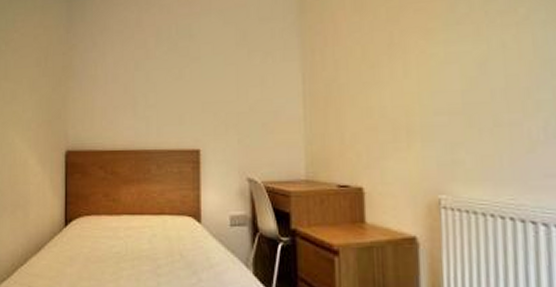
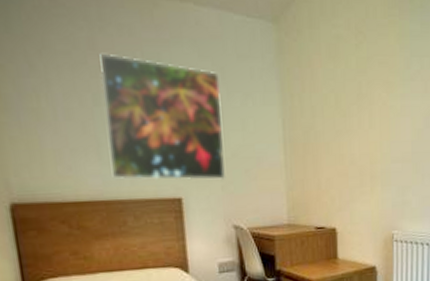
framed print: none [142,28,243,133] -> present [99,53,227,181]

